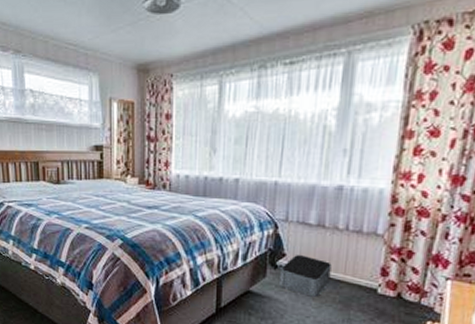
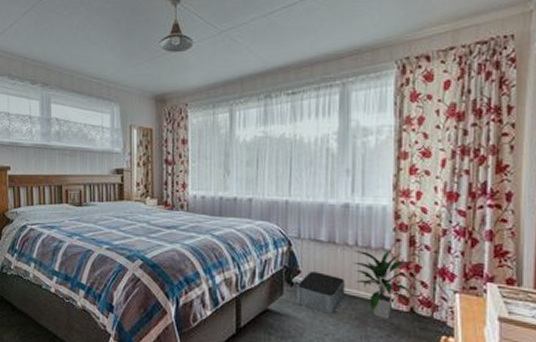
indoor plant: none [341,235,401,304] -> present [353,250,412,320]

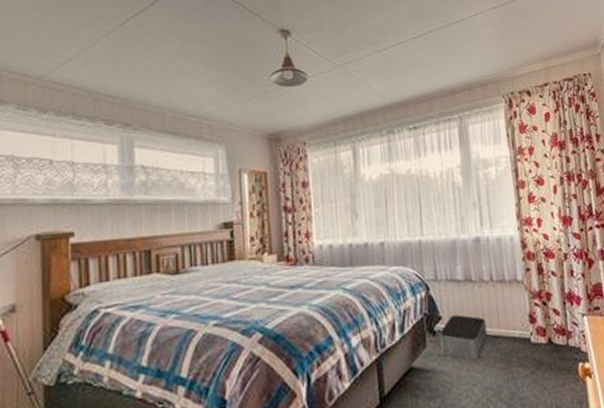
indoor plant: present [353,250,412,320] -> none [490,281,547,356]

